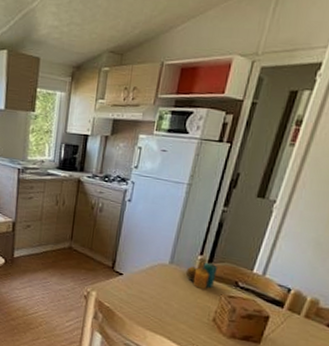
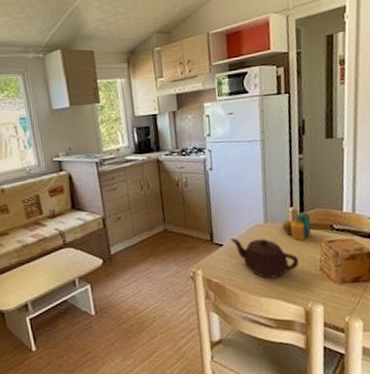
teapot: none [131,270,194,317] -> present [230,238,299,279]

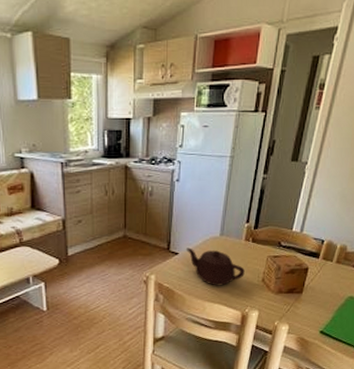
candle: present [281,212,311,242] -> none [235,228,262,255]

